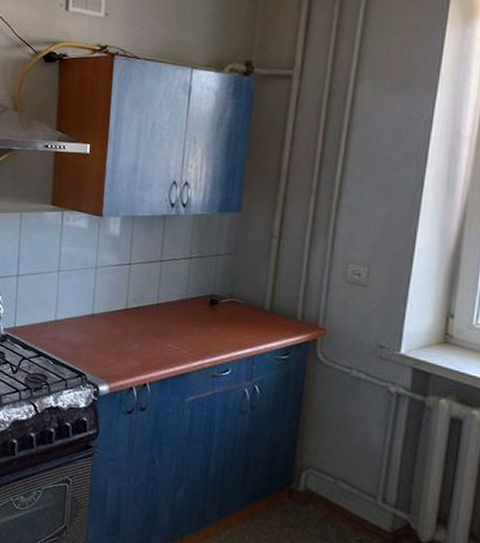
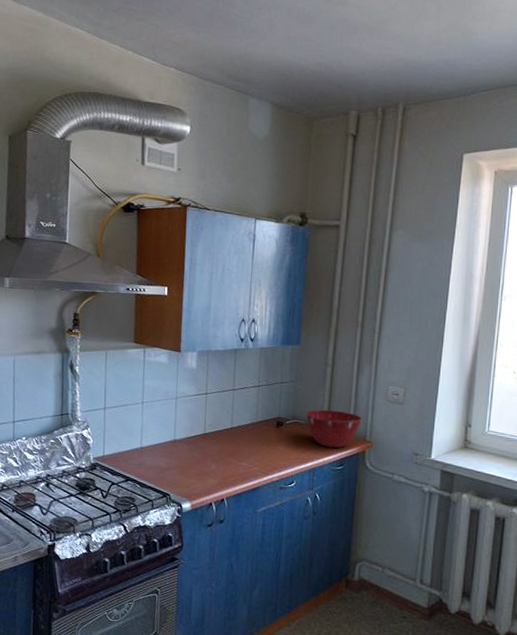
mixing bowl: none [245,287,314,334] -> present [306,409,362,448]

